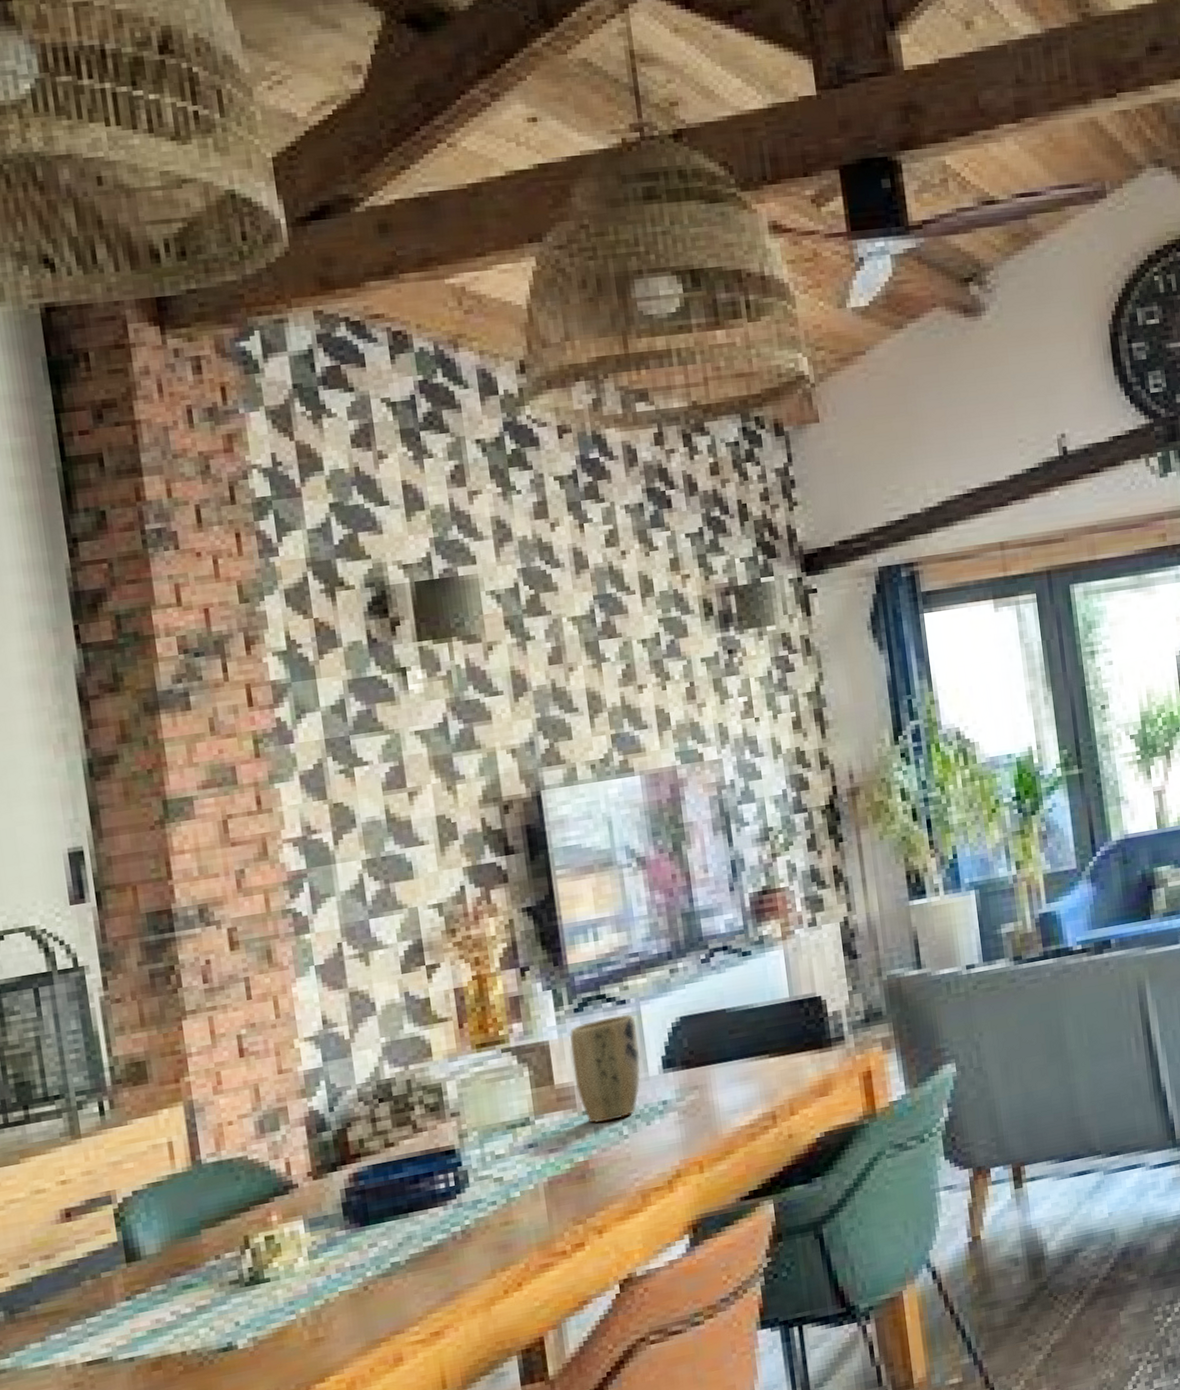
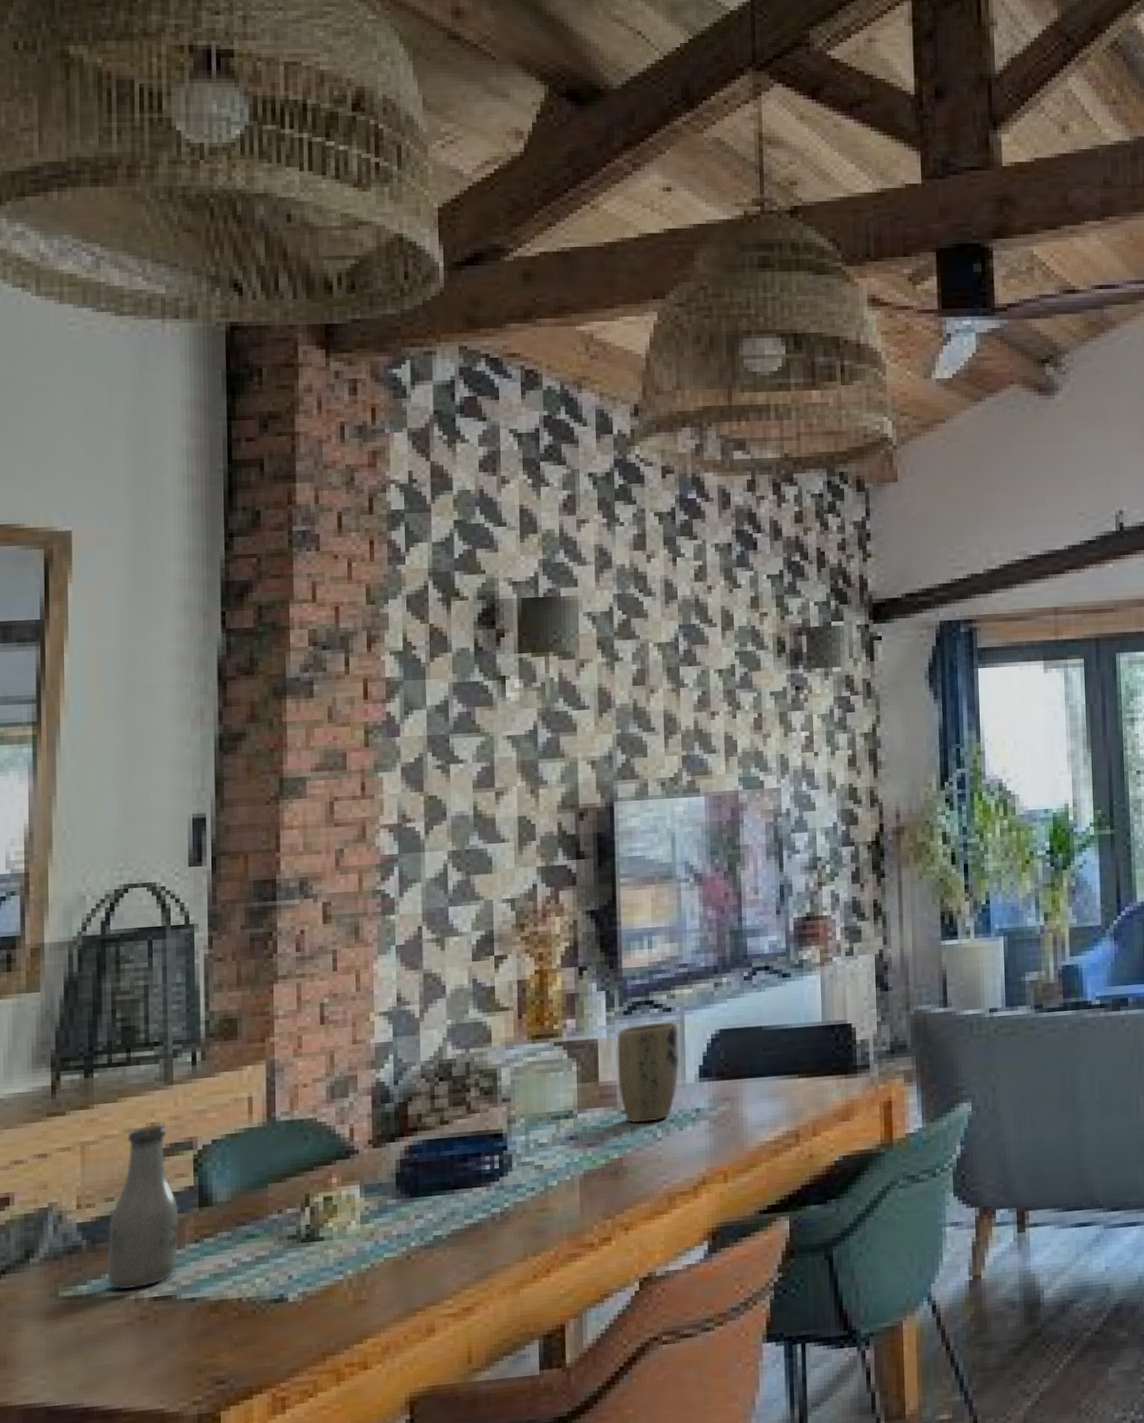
bottle: none [27,1180,109,1359] -> present [107,1123,179,1290]

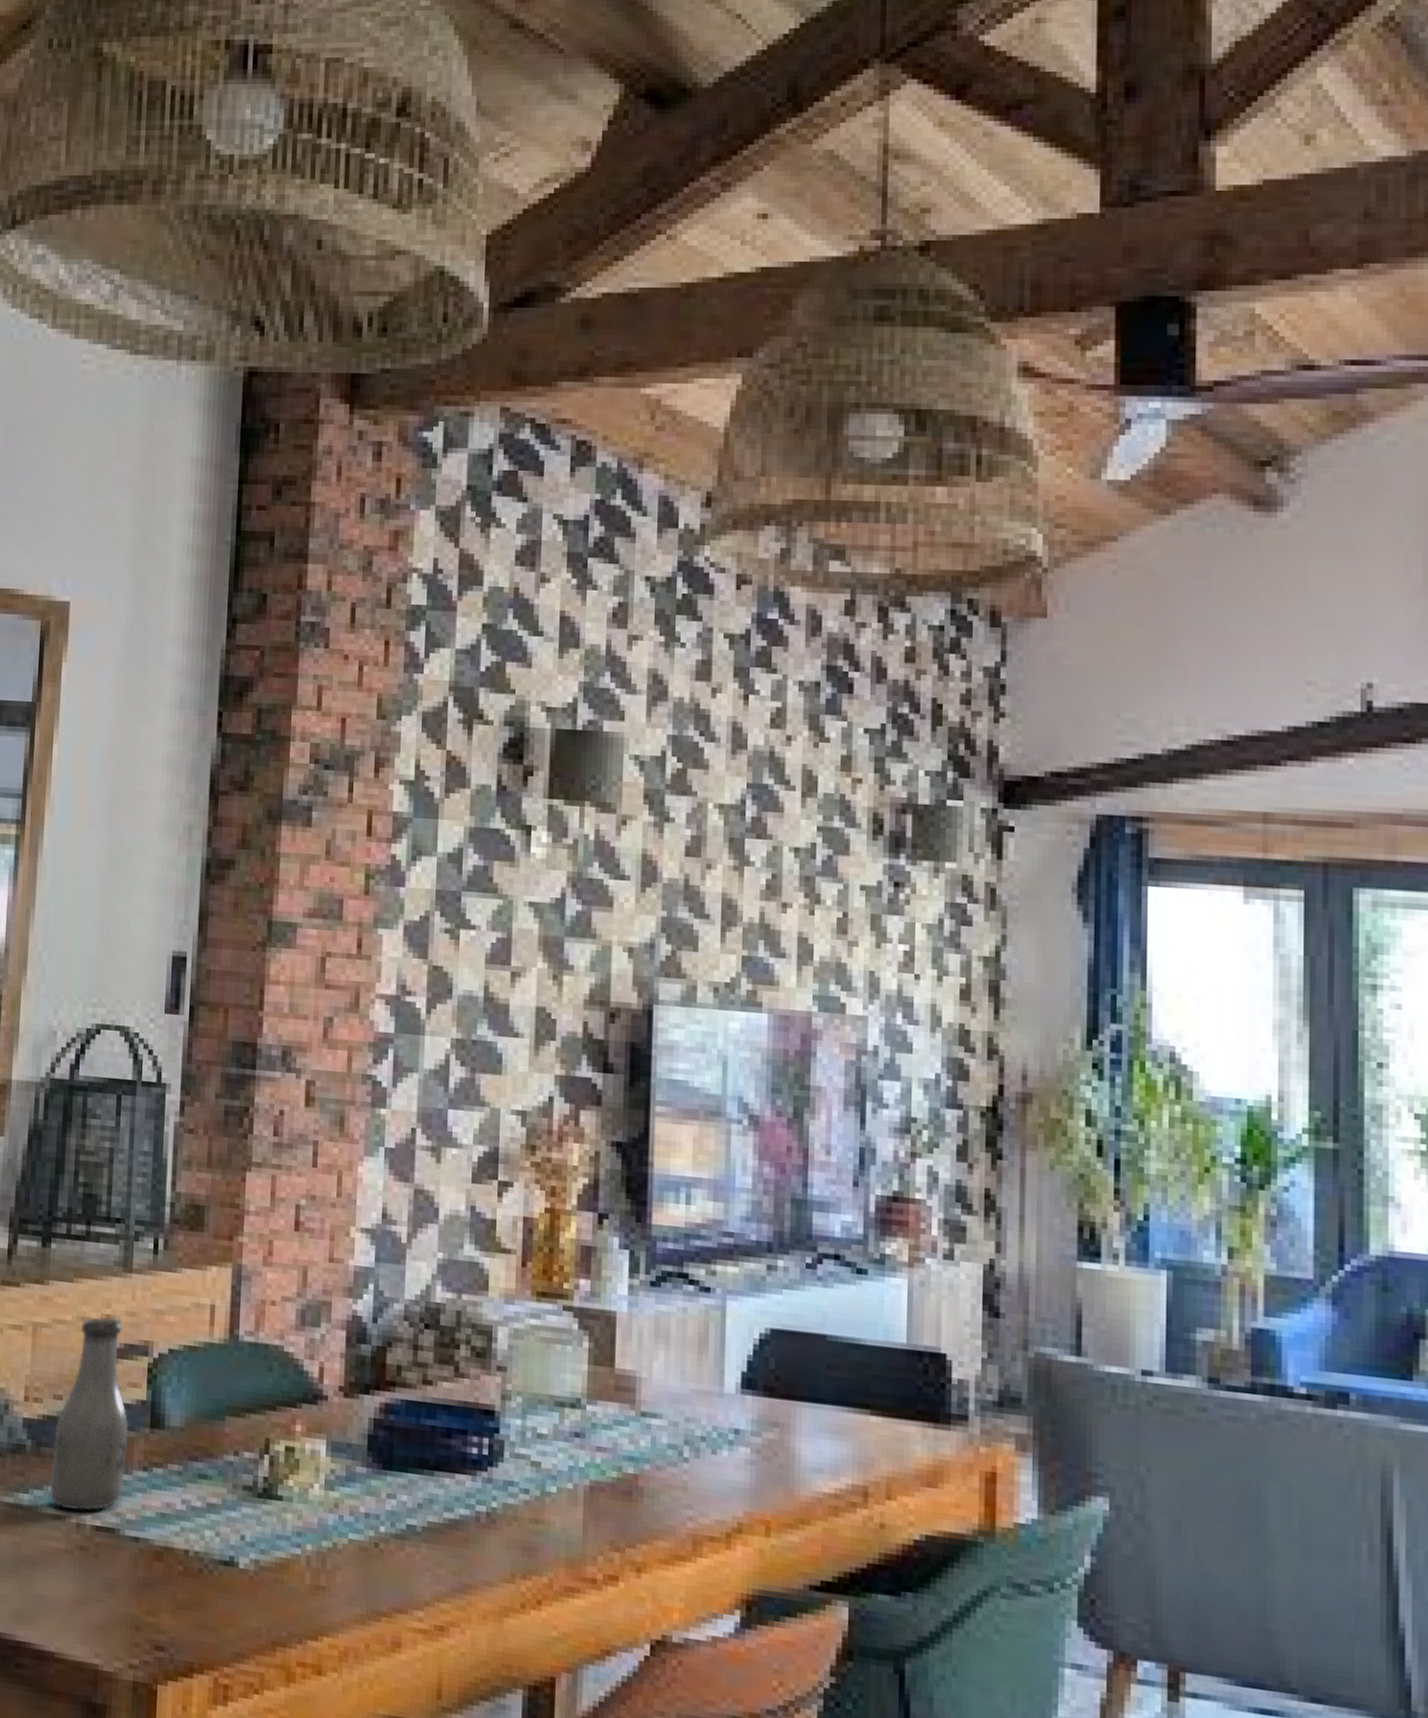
plant pot: present [617,1022,680,1123] -> none [638,1302,718,1436]

